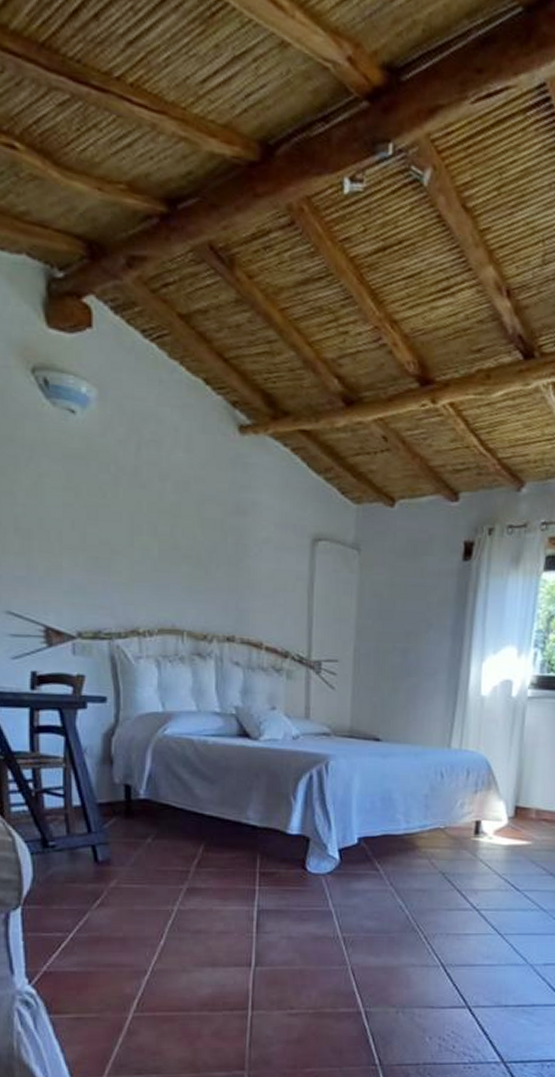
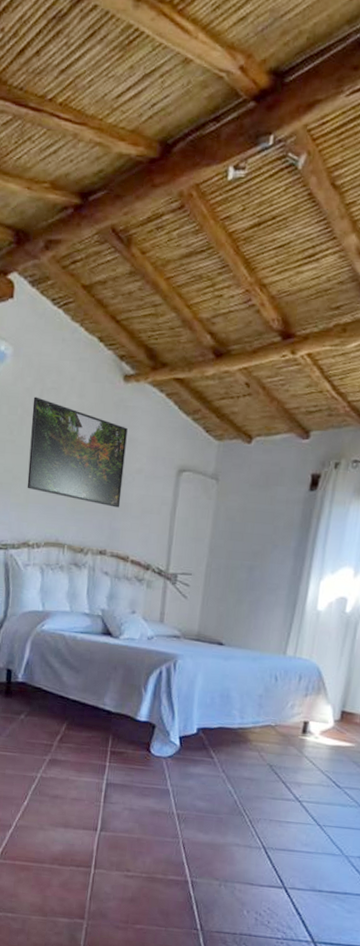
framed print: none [129,451,249,585] -> present [27,396,128,508]

